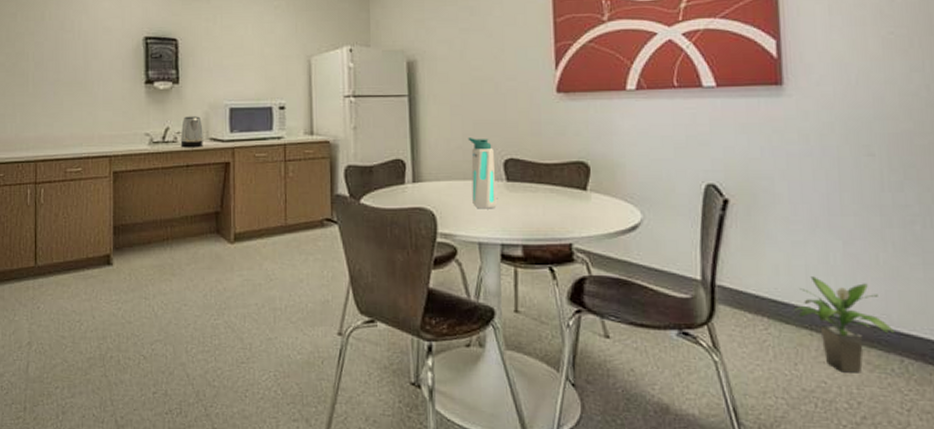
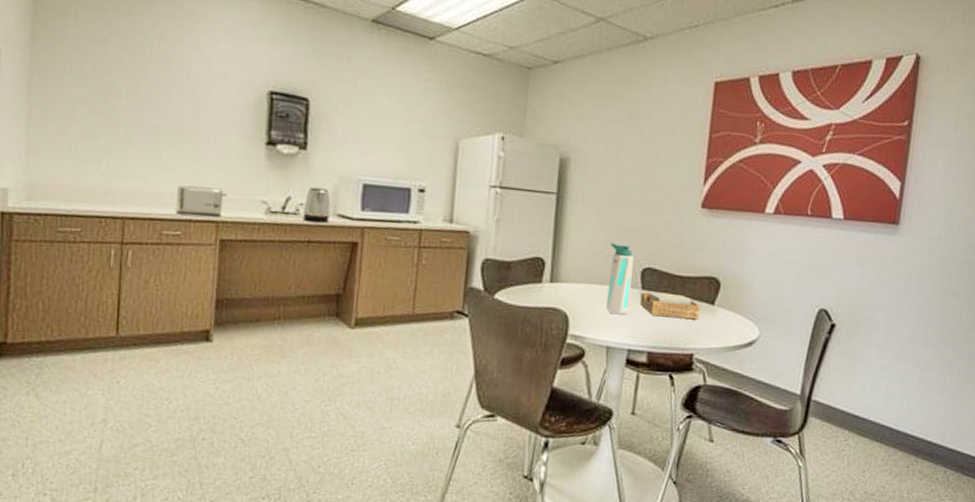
toaster: none [75,127,116,153] -> present [175,185,227,217]
napkin holder: none [506,182,573,208] -> present [639,292,701,320]
potted plant: present [790,276,895,373] -> none [867,397,945,481]

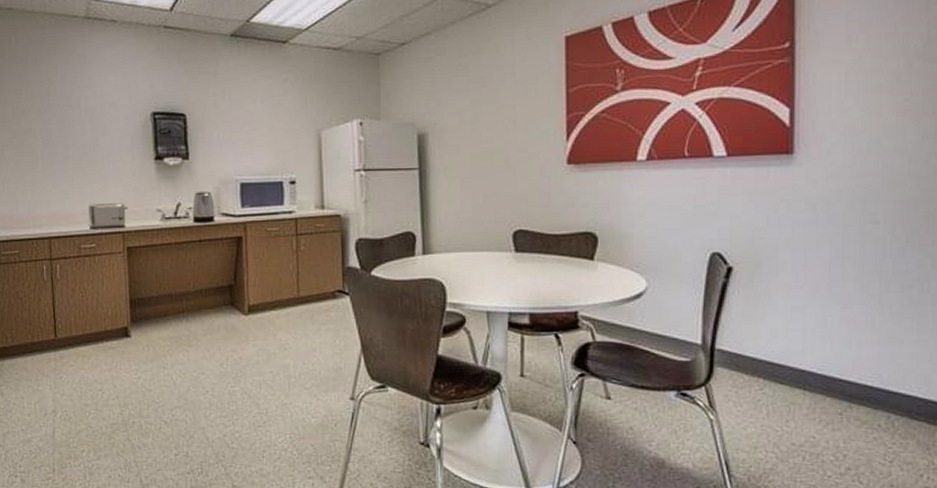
water bottle: present [606,243,634,315] -> none [477,210,505,279]
napkin holder: present [639,292,701,320] -> none [515,253,579,278]

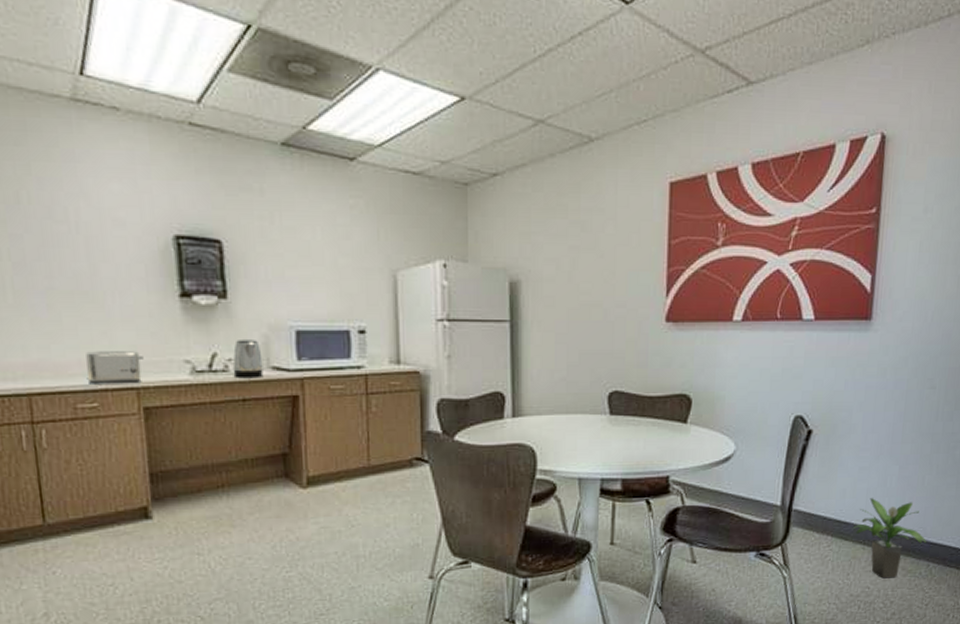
potted plant: none [785,340,885,429] -> present [849,498,927,579]

